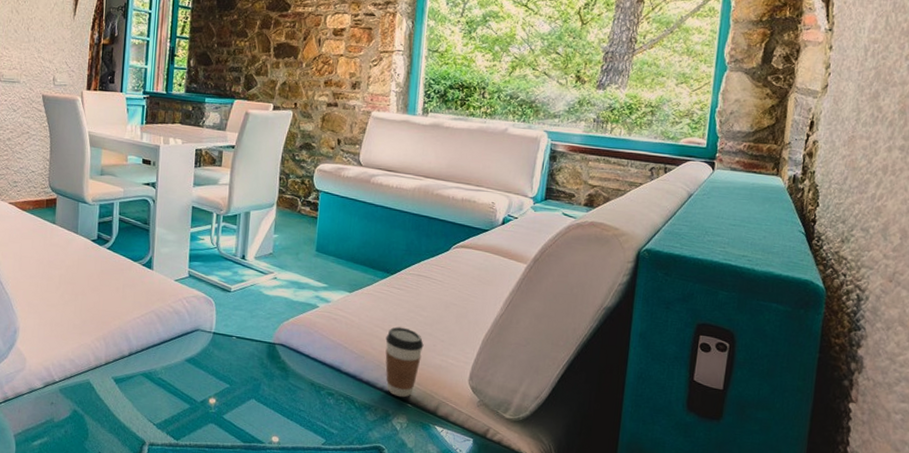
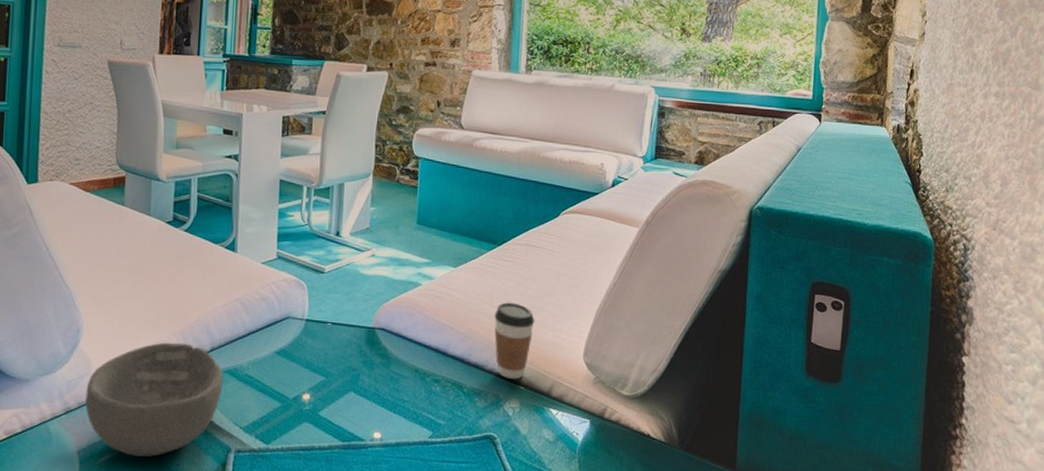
bowl: none [21,345,140,444] -> present [85,342,223,457]

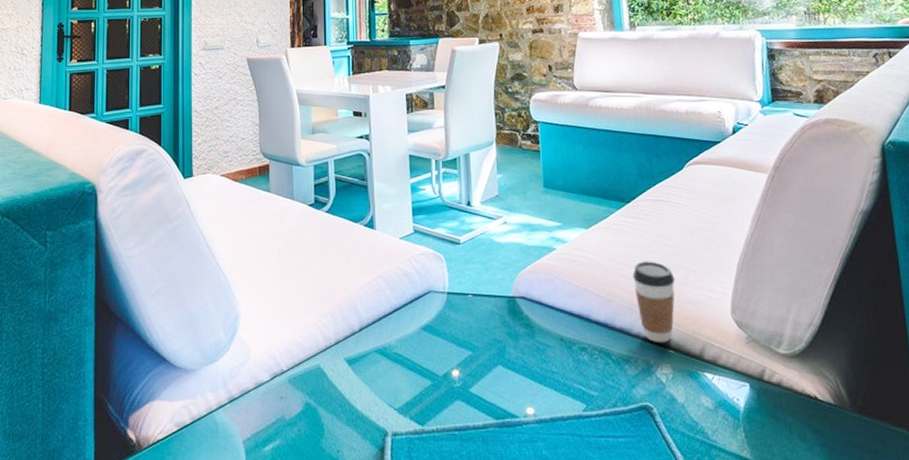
bowl: present [85,342,223,457] -> none [247,324,374,444]

